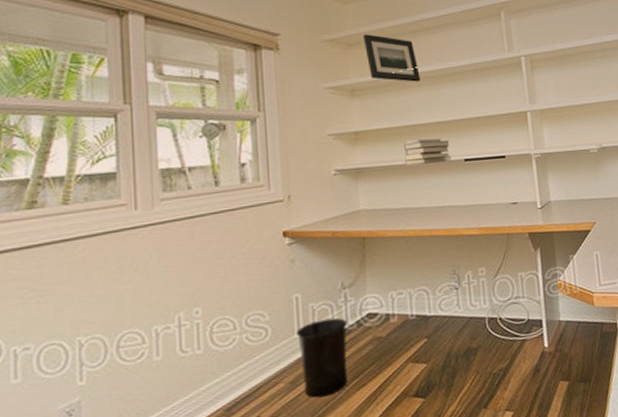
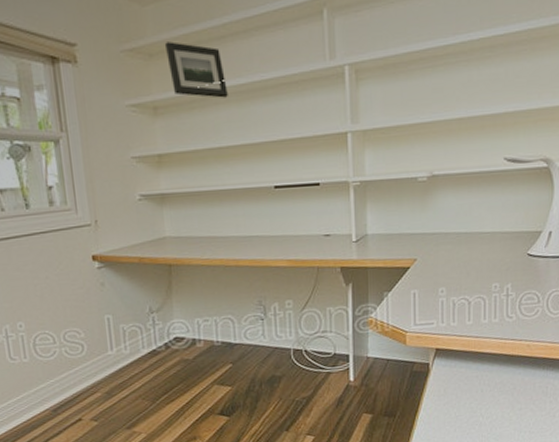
waste bin: present [295,317,348,398] -> none [109,339,158,408]
books: present [404,138,451,165] -> none [210,162,260,192]

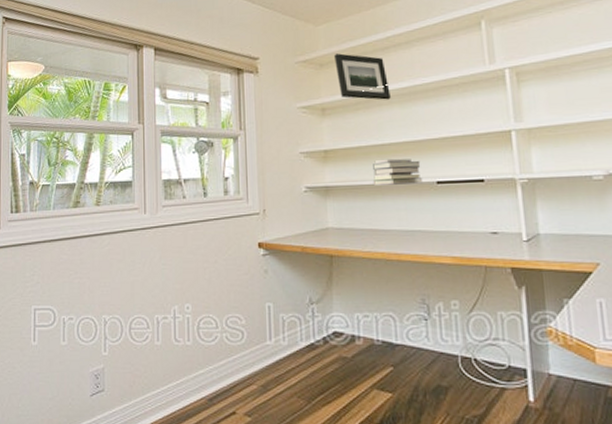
books: none [210,162,260,192] -> present [372,158,422,186]

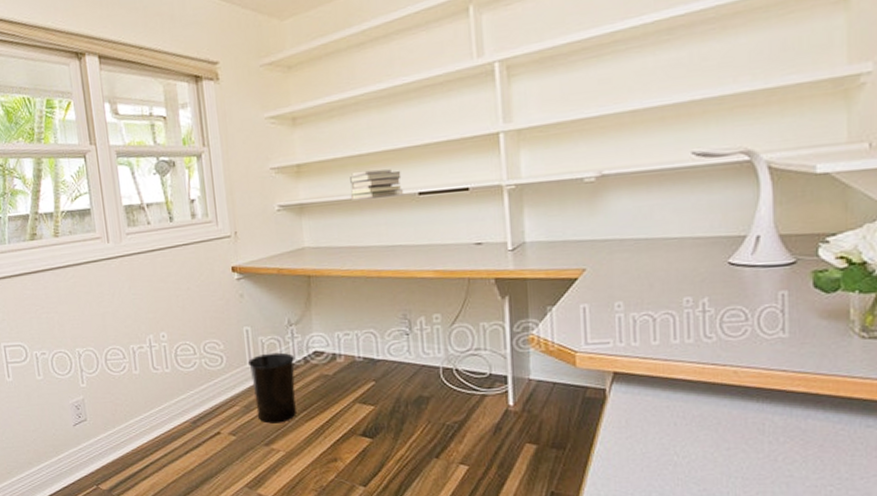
waste bin: none [267,331,315,406] -> present [247,352,296,424]
picture frame: present [333,53,391,100] -> none [303,52,368,105]

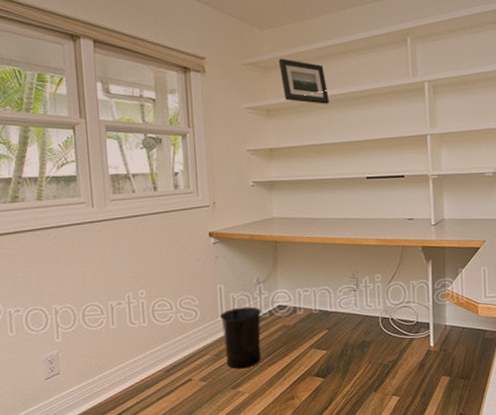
picture frame: none [303,52,368,105] -> present [278,58,329,104]
books: present [350,169,403,200] -> none [312,157,354,180]

